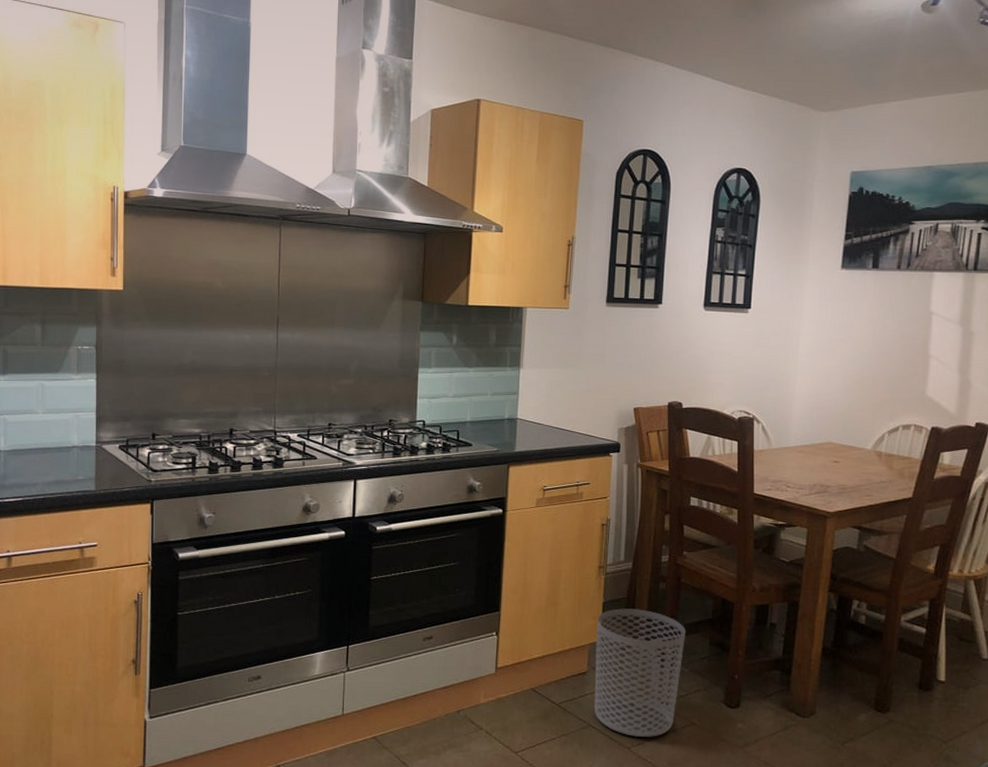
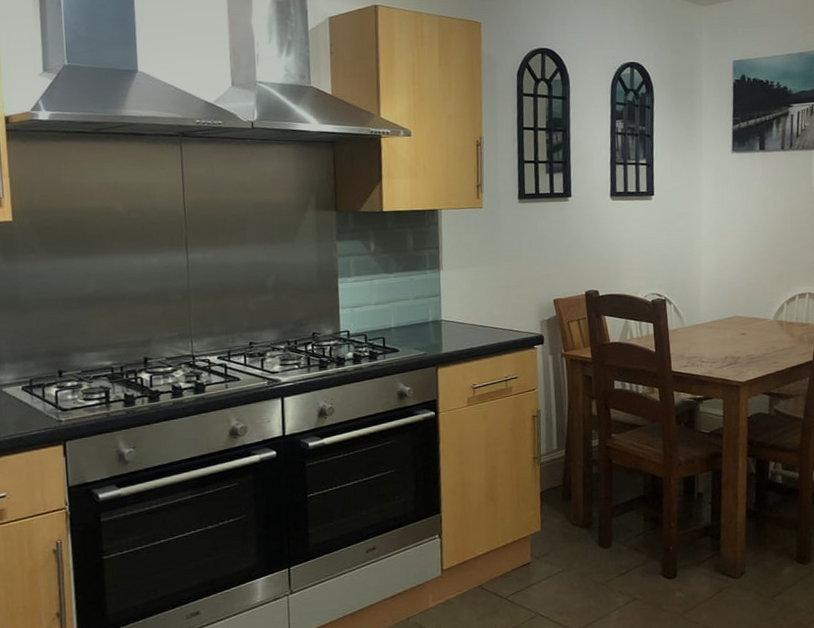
waste bin: present [594,608,685,737] -> none [536,494,621,619]

